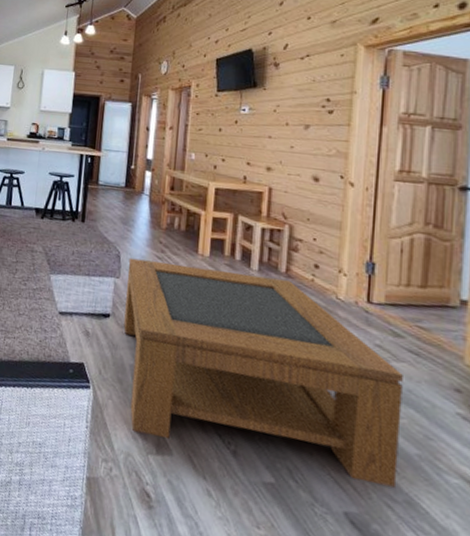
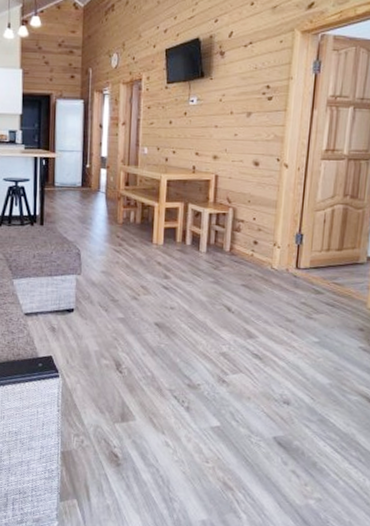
coffee table: present [123,258,403,488] -> none [87,254,321,412]

